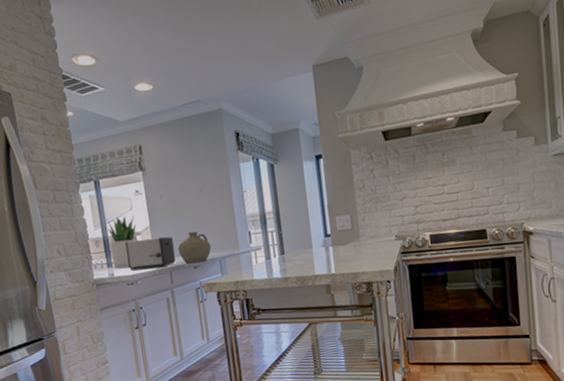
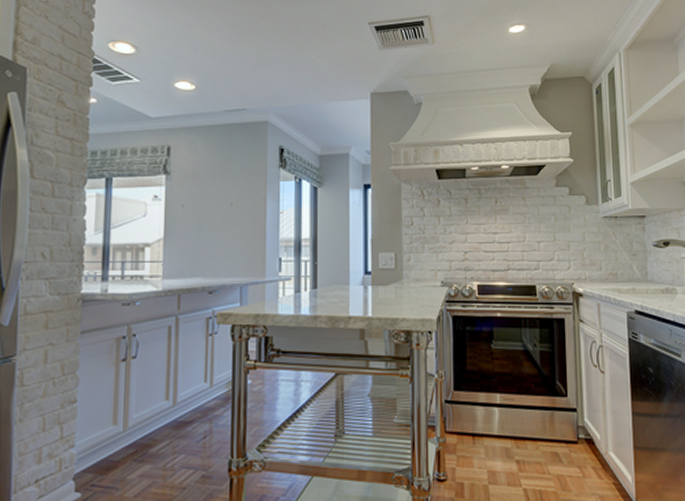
planter: present [108,215,138,269] -> none [108,223,147,284]
toaster: present [125,237,176,271] -> none [128,252,188,289]
ceramic jug: present [177,231,211,265] -> none [192,250,233,288]

